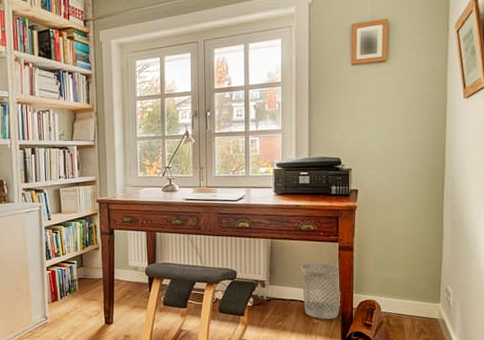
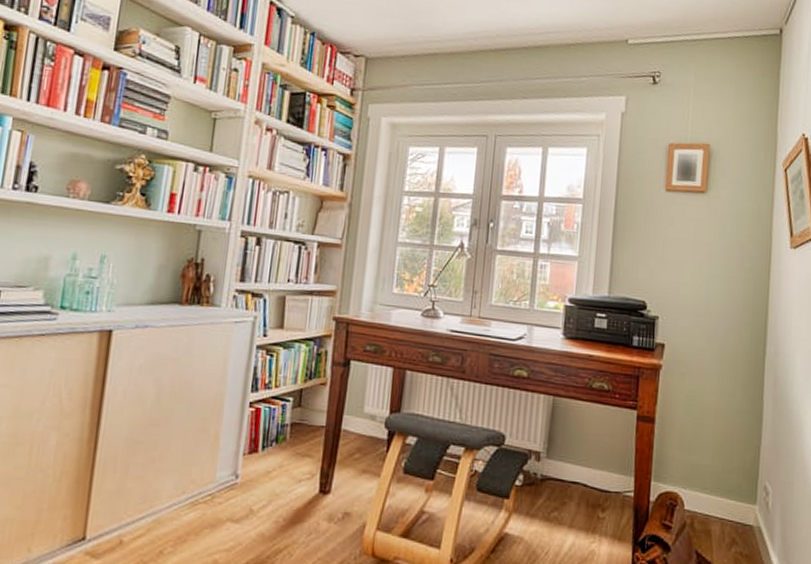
wastebasket: present [301,262,341,319] -> none [588,433,636,514]

